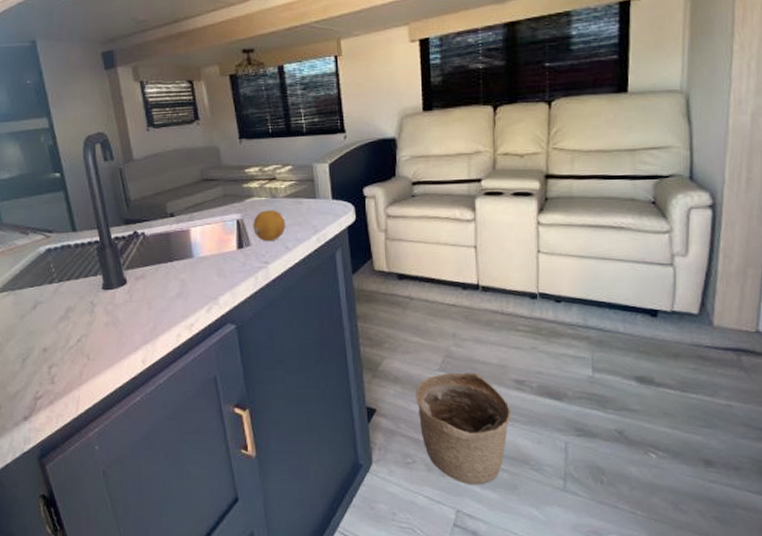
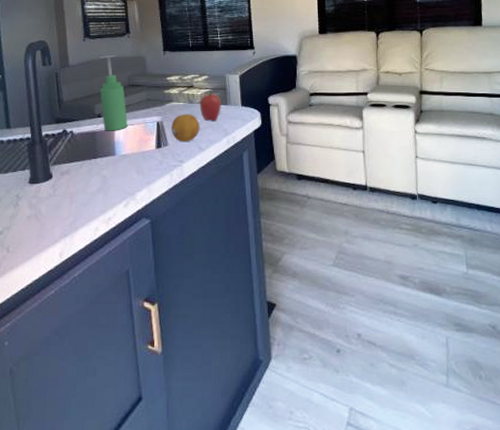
soap dispenser: none [167,145,204,232] -> present [99,54,128,131]
fruit: none [283,183,309,217] -> present [199,91,221,121]
basket: present [415,372,512,485] -> none [312,268,398,381]

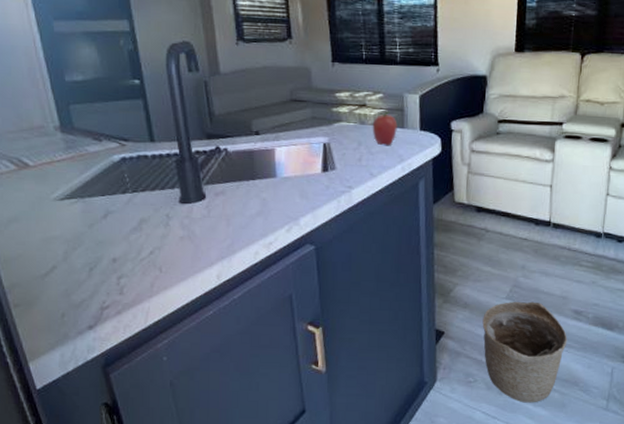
soap dispenser: present [99,54,128,131] -> none [256,63,290,151]
fruit: present [171,114,200,142] -> none [339,136,372,167]
basket: none [312,268,398,381] -> present [482,301,568,403]

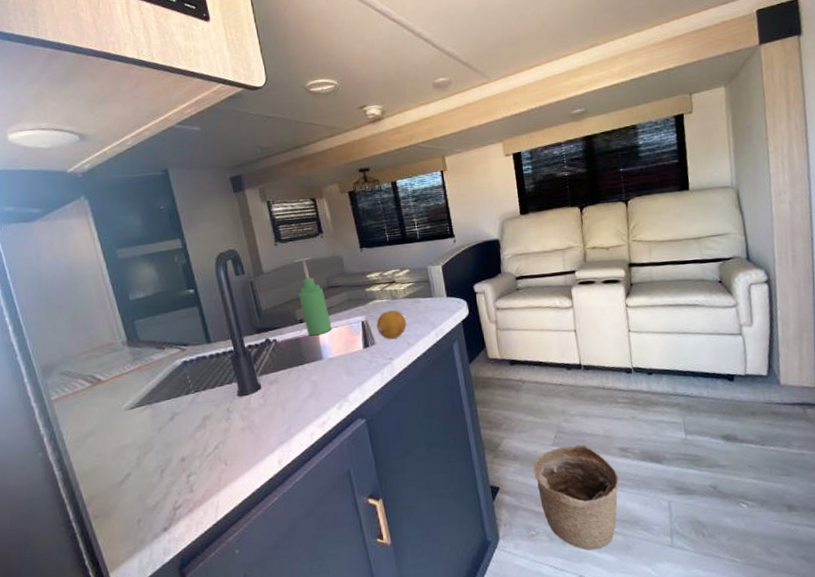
soap dispenser: none [256,63,290,151] -> present [294,256,332,336]
fruit: none [339,136,372,167] -> present [376,310,407,340]
fruit: present [372,111,397,145] -> none [403,284,426,316]

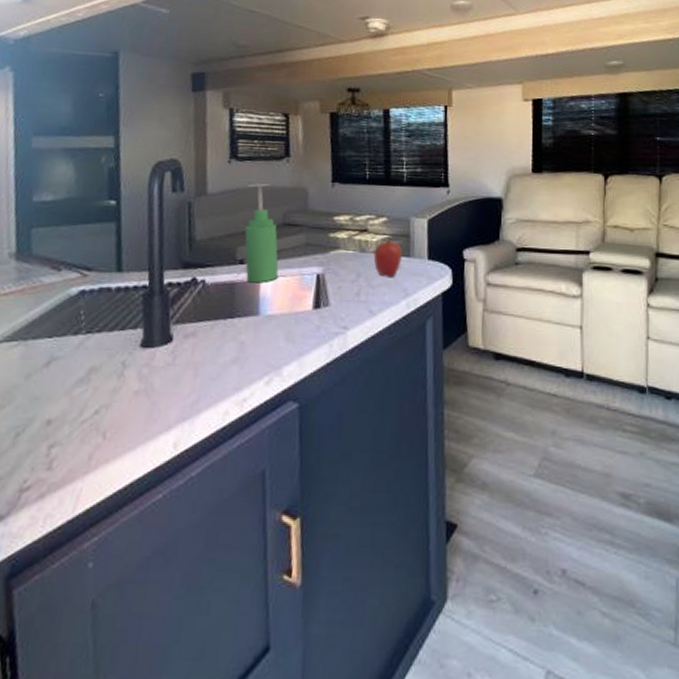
fruit: present [376,310,407,340] -> none [334,266,373,303]
fruit: none [403,284,426,316] -> present [373,237,403,277]
basket: present [533,445,620,551] -> none [505,480,616,635]

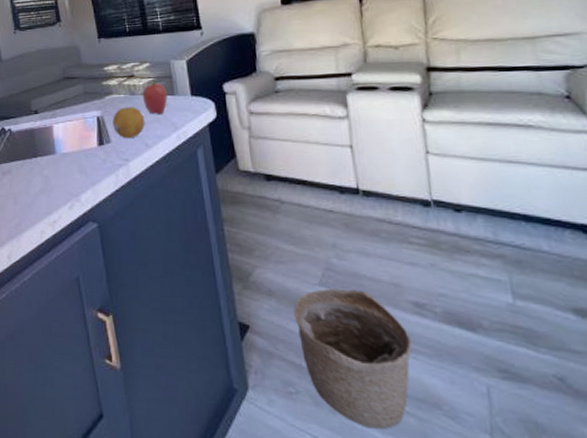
soap dispenser: present [244,183,279,283] -> none [31,46,66,128]
fruit: none [334,266,373,303] -> present [113,107,145,139]
basket: none [505,480,616,635] -> present [293,288,413,430]

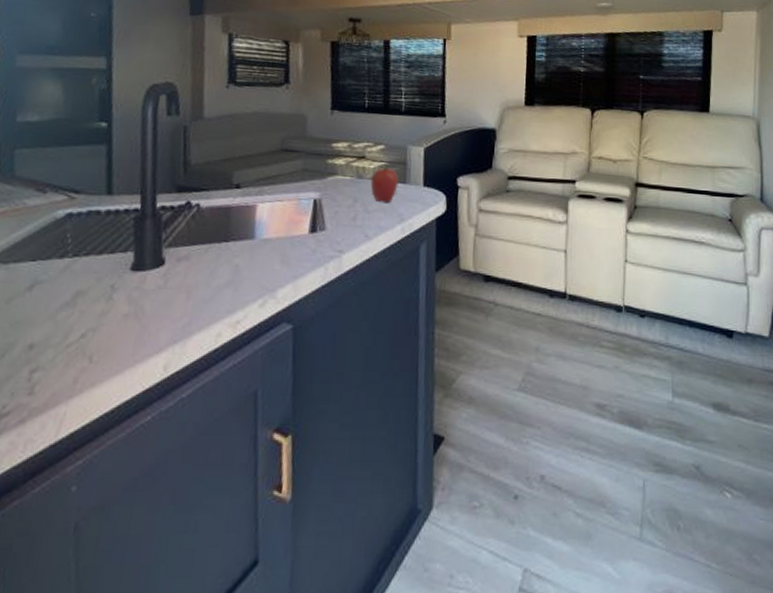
fruit: present [113,107,145,139] -> none [331,191,369,228]
basket: present [293,288,413,430] -> none [490,393,591,535]

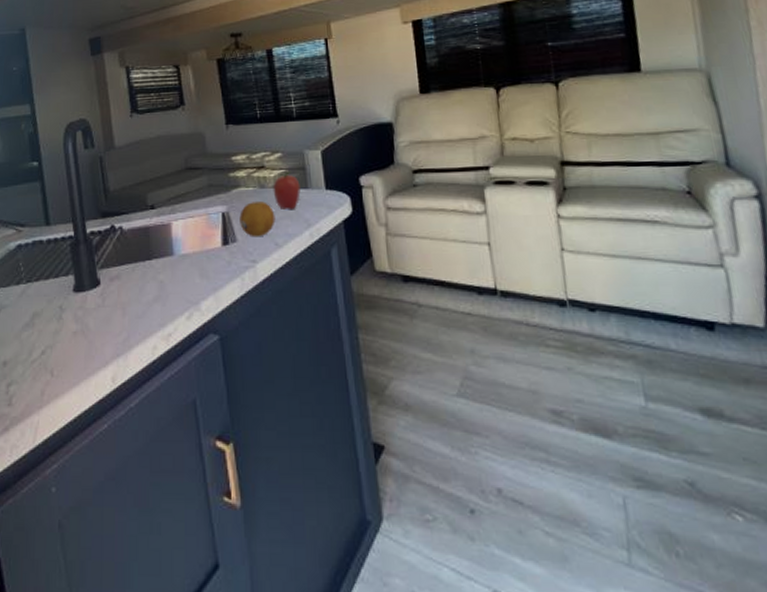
fruit: none [331,191,369,228] -> present [239,201,275,237]

